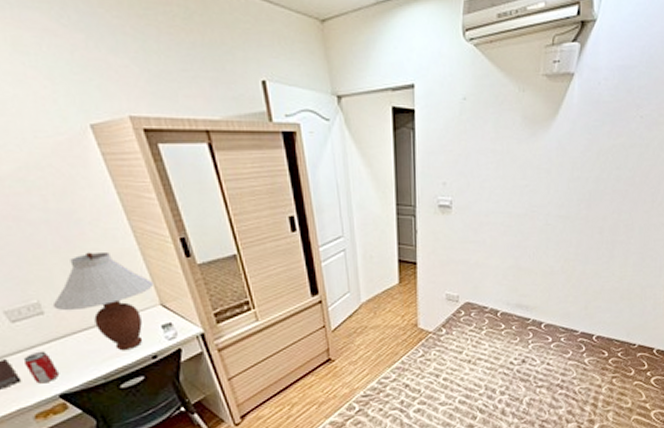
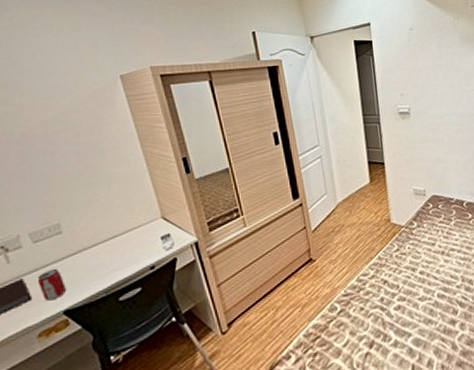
table lamp: present [52,251,154,351] -> none [70,174,157,264]

